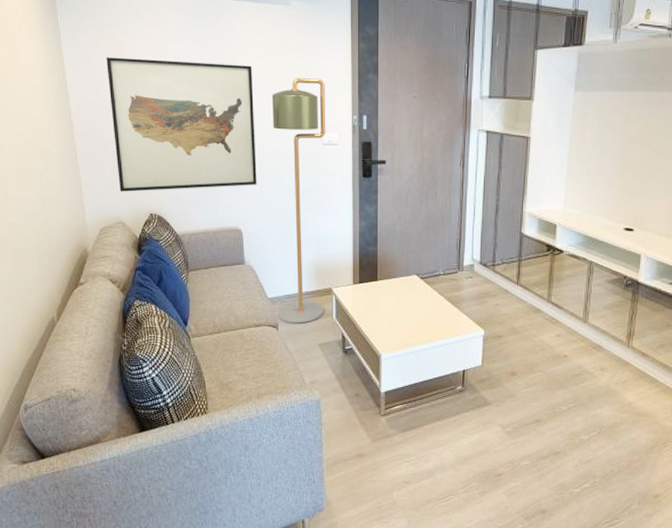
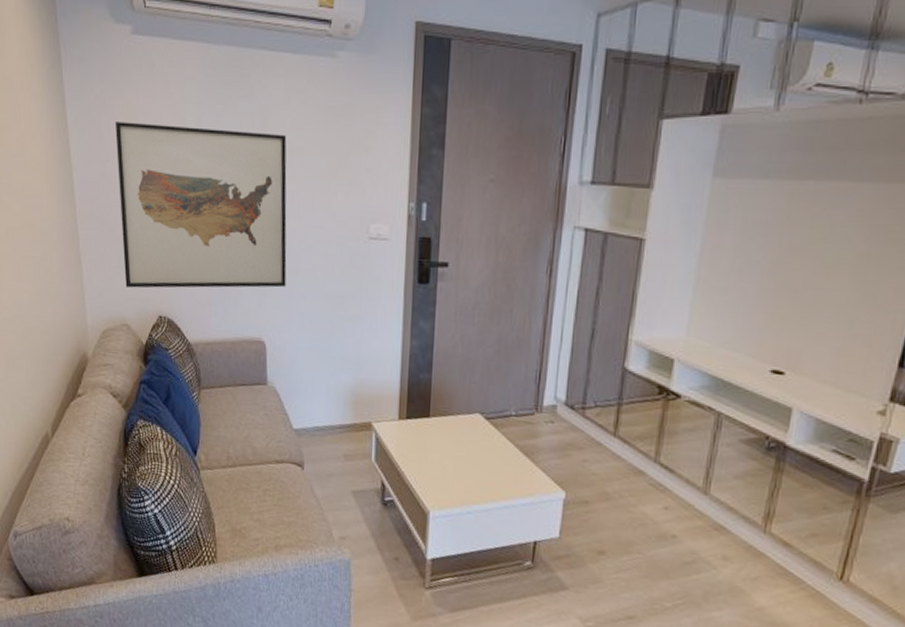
floor lamp: present [271,77,326,324] -> none [303,151,376,464]

